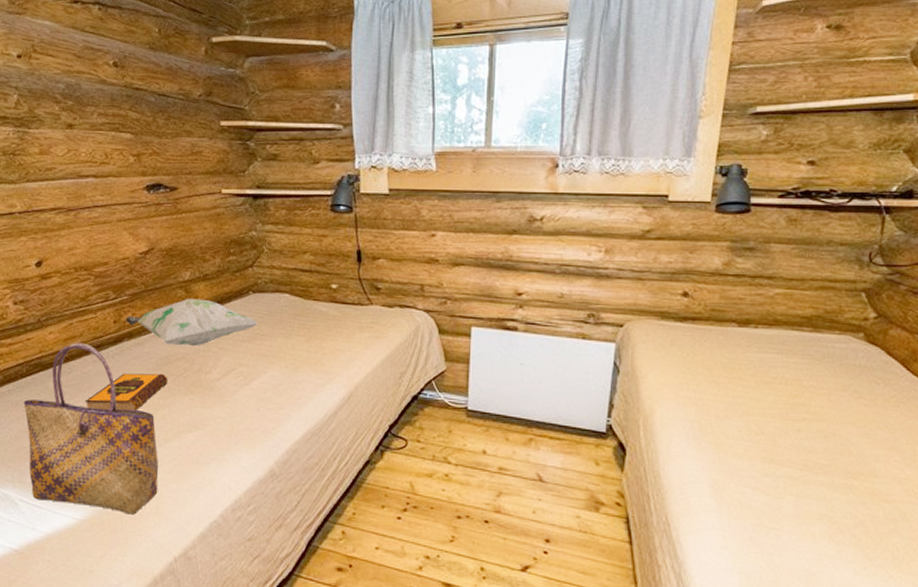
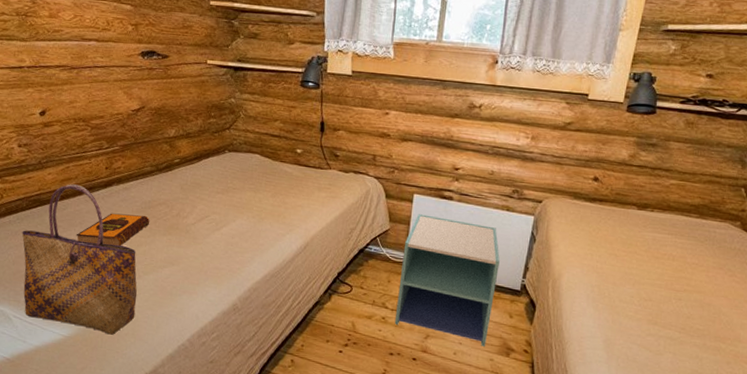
decorative pillow: present [125,299,258,347] -> none [116,152,231,194]
nightstand: none [459,350,578,501] -> present [394,214,500,346]

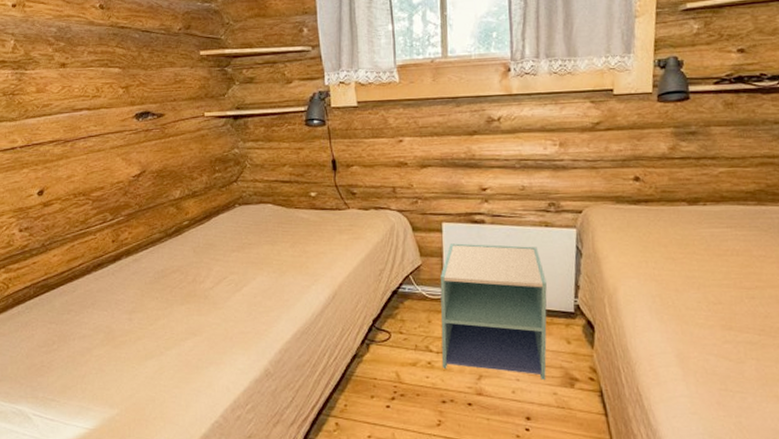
tote bag: present [21,184,137,335] -> none [32,263,162,421]
hardback book: present [76,213,149,246] -> none [89,286,164,325]

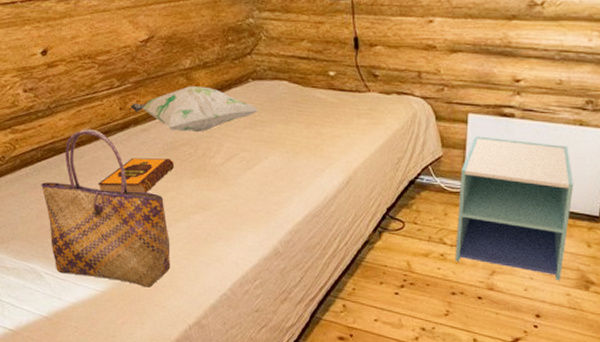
tote bag: none [32,263,162,421] -> present [41,129,171,287]
hardback book: none [89,286,164,325] -> present [97,158,174,193]
decorative pillow: none [123,214,245,259] -> present [131,86,258,133]

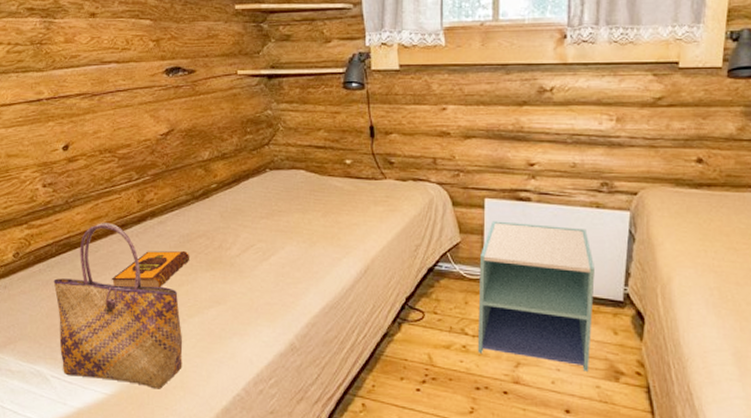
decorative pillow: present [131,86,258,133] -> none [148,177,275,224]

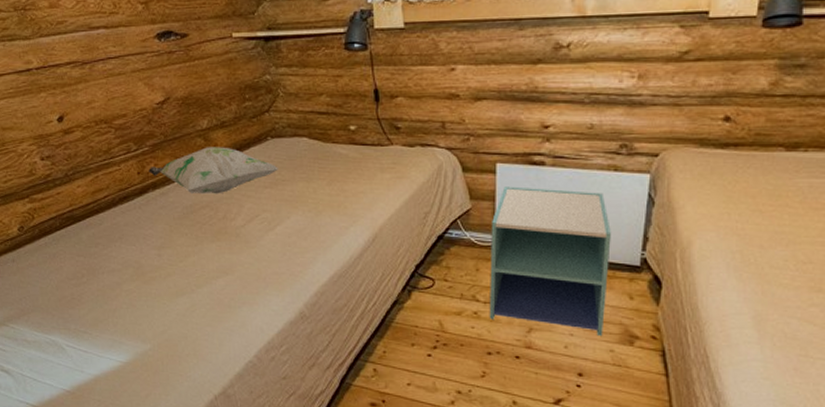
tote bag: present [53,223,183,389] -> none [60,195,194,357]
hardback book: present [111,250,189,288] -> none [117,221,194,260]
decorative pillow: none [148,177,275,224] -> present [148,147,278,194]

